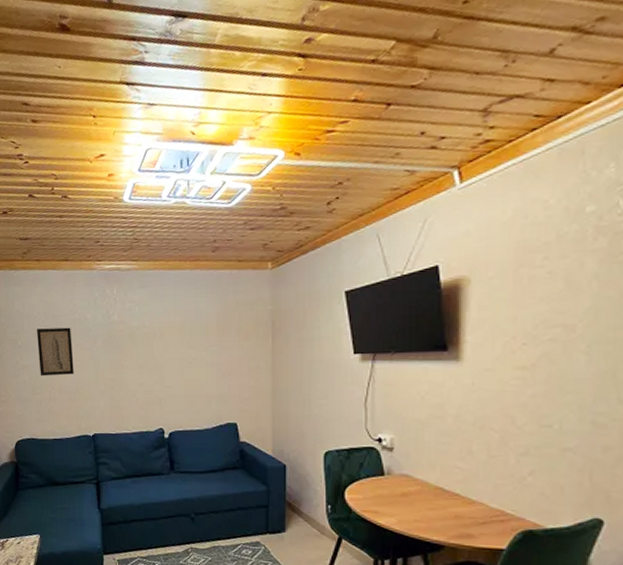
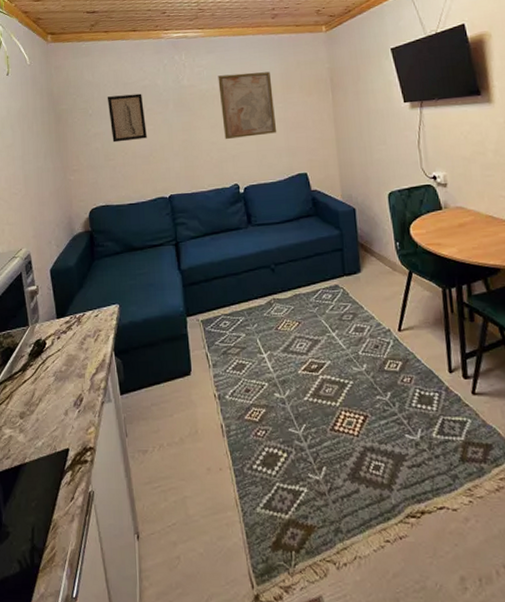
wall art: none [149,311,209,382] -> present [218,71,277,140]

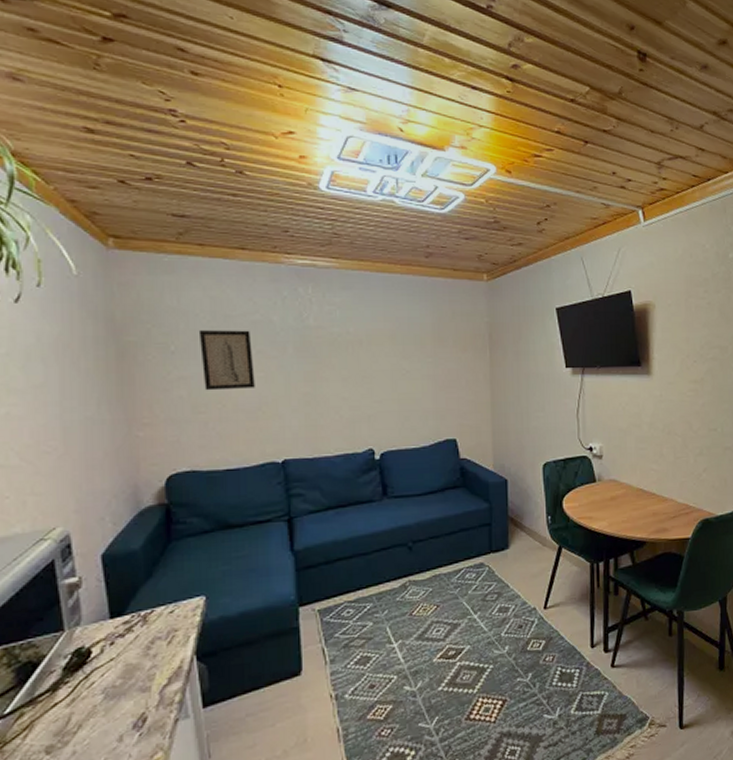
wall art: present [218,71,277,140] -> none [354,318,424,396]

